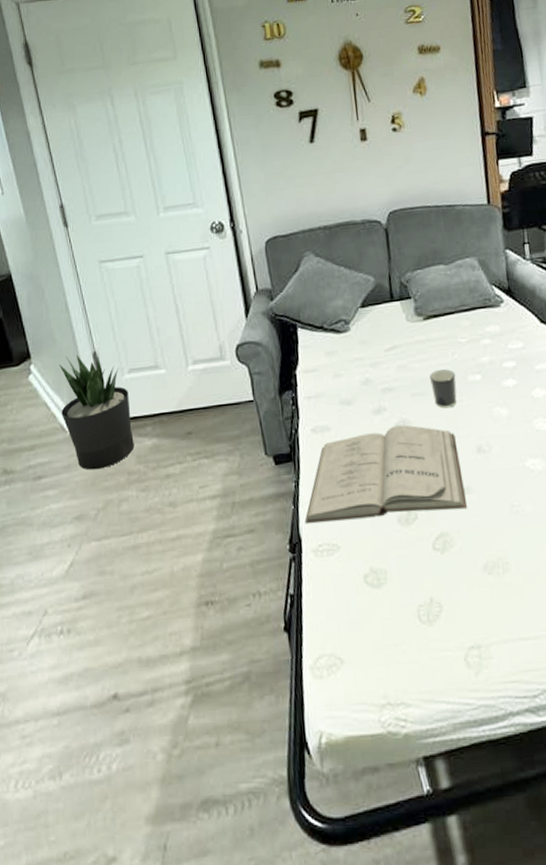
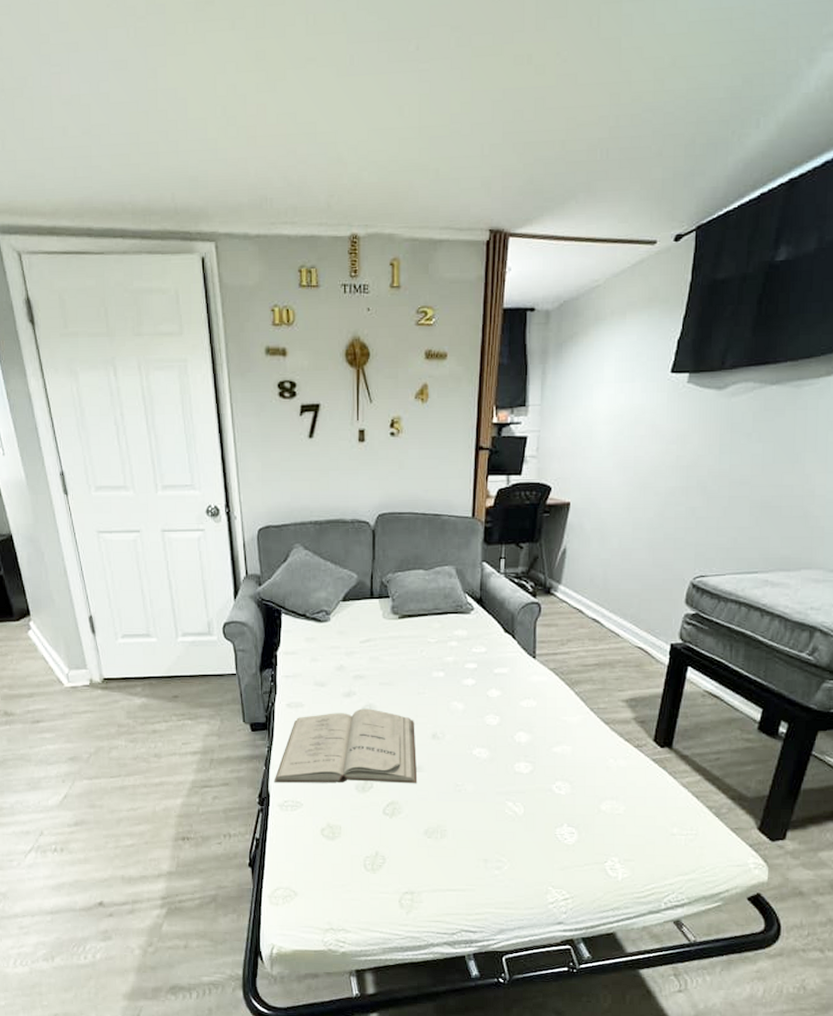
planter: present [59,355,134,470] -> none [57,616,125,720]
mug: present [430,369,457,409] -> none [398,664,422,698]

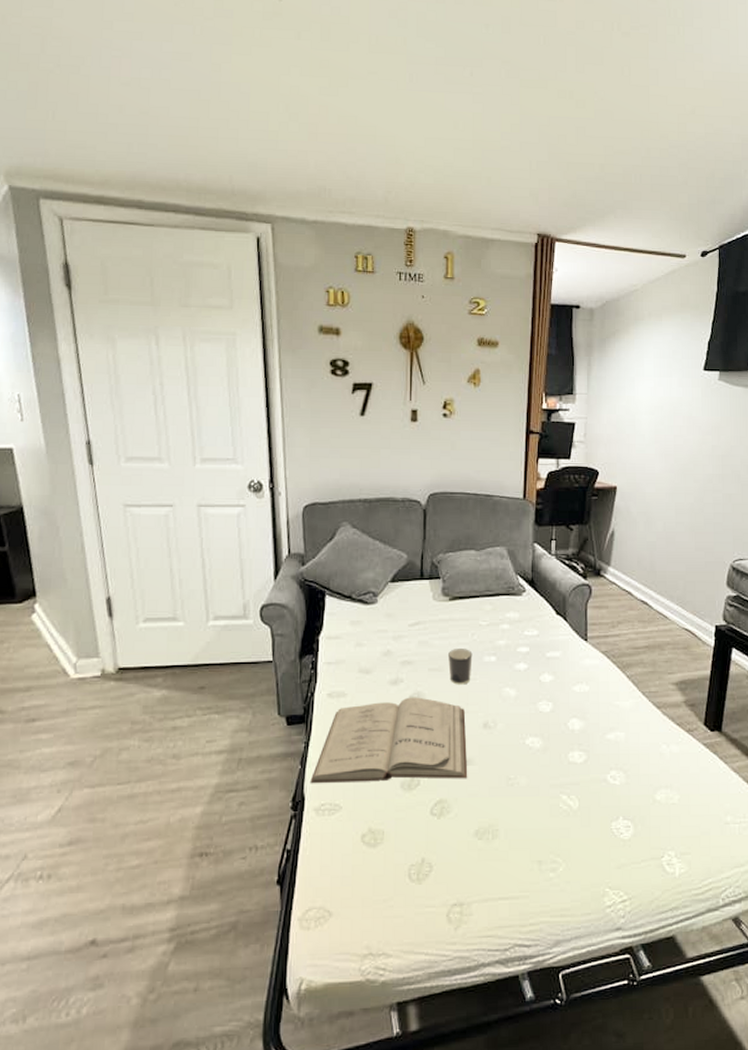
mug: none [398,664,422,698] -> present [448,649,473,685]

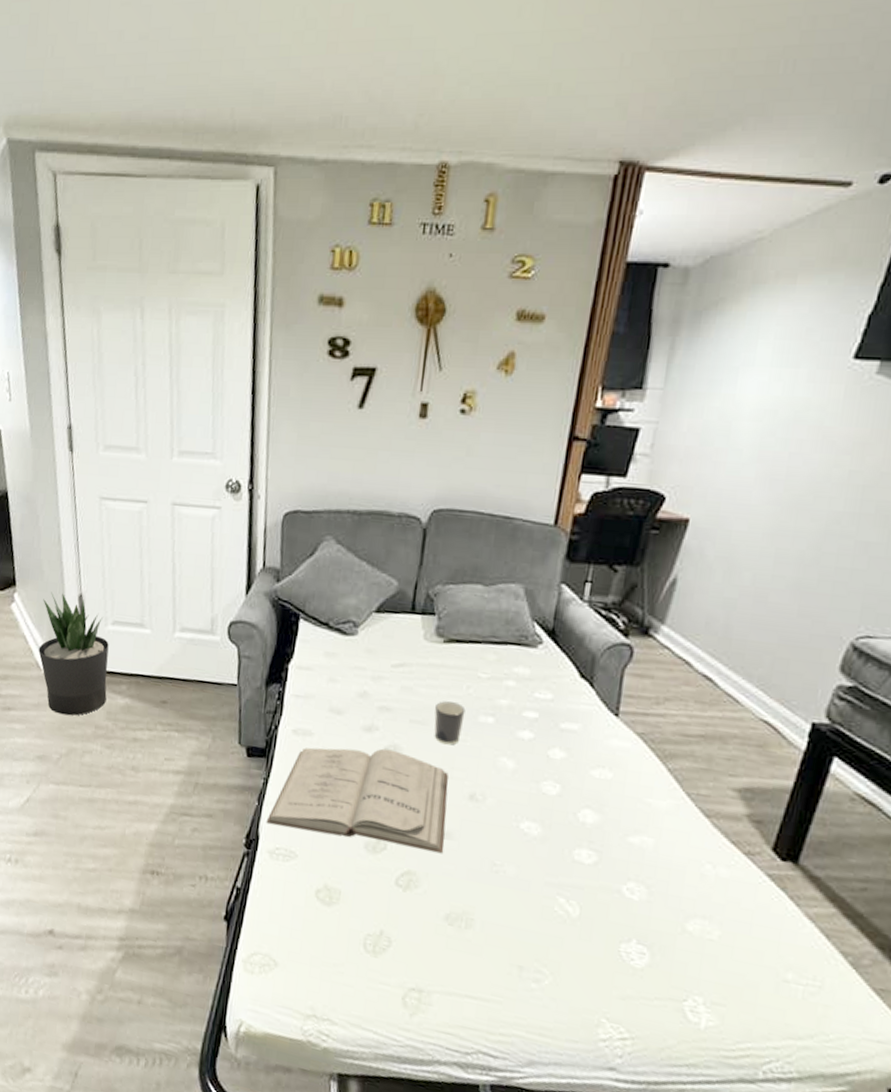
planter: none [65,598,142,717] -> present [38,592,109,716]

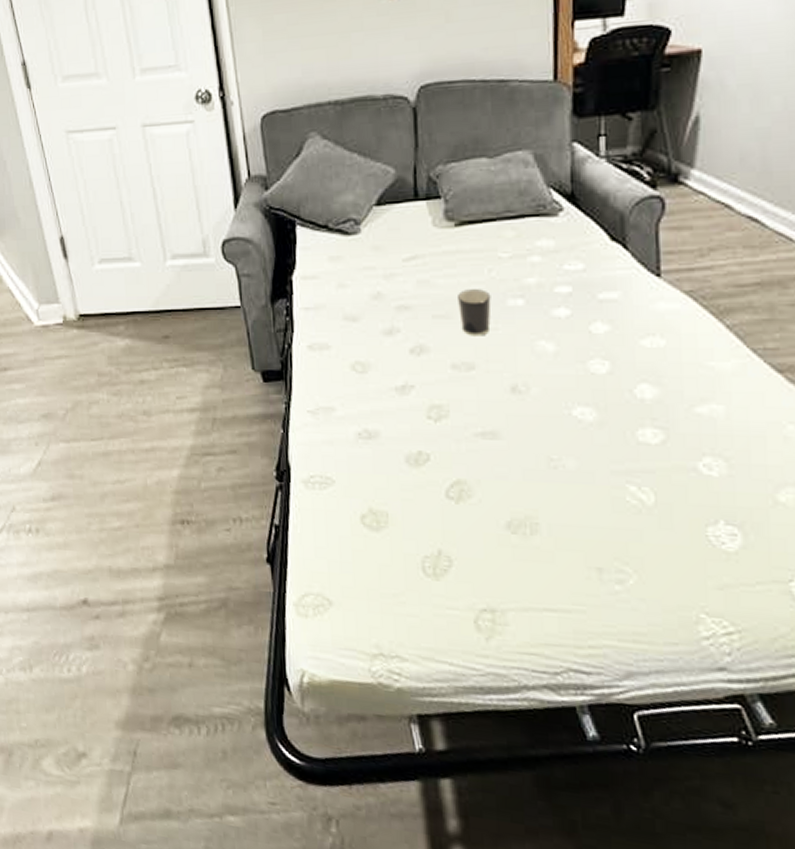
planter: present [38,592,109,716] -> none [23,238,105,367]
book: present [266,747,449,854] -> none [295,351,493,457]

